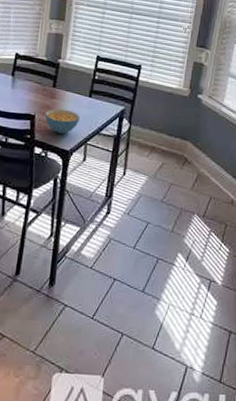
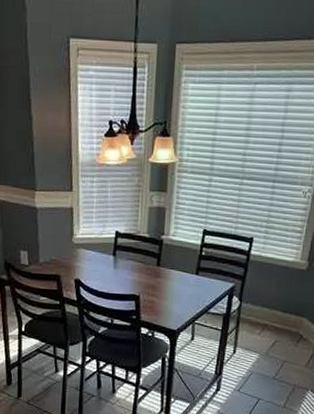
cereal bowl: present [45,108,80,134] -> none [150,288,187,313]

